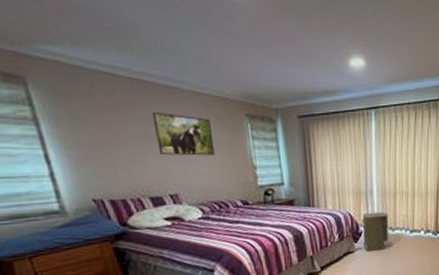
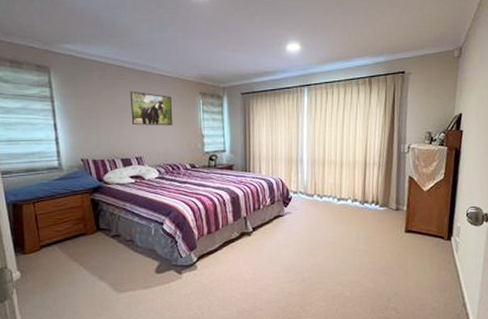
air purifier: present [361,212,389,251] -> none [291,179,317,216]

